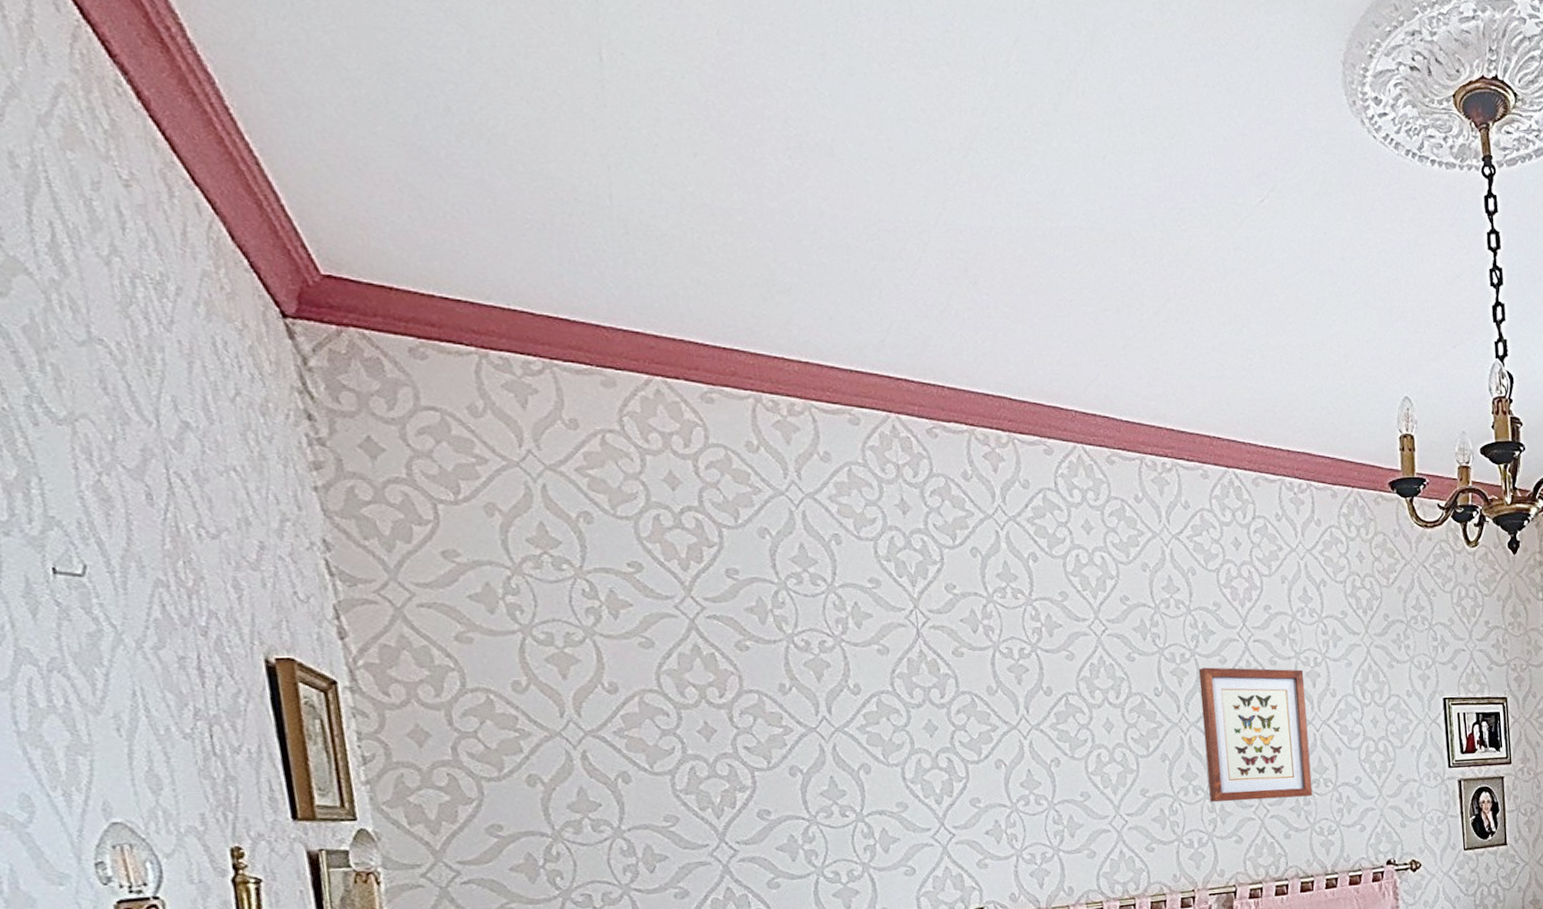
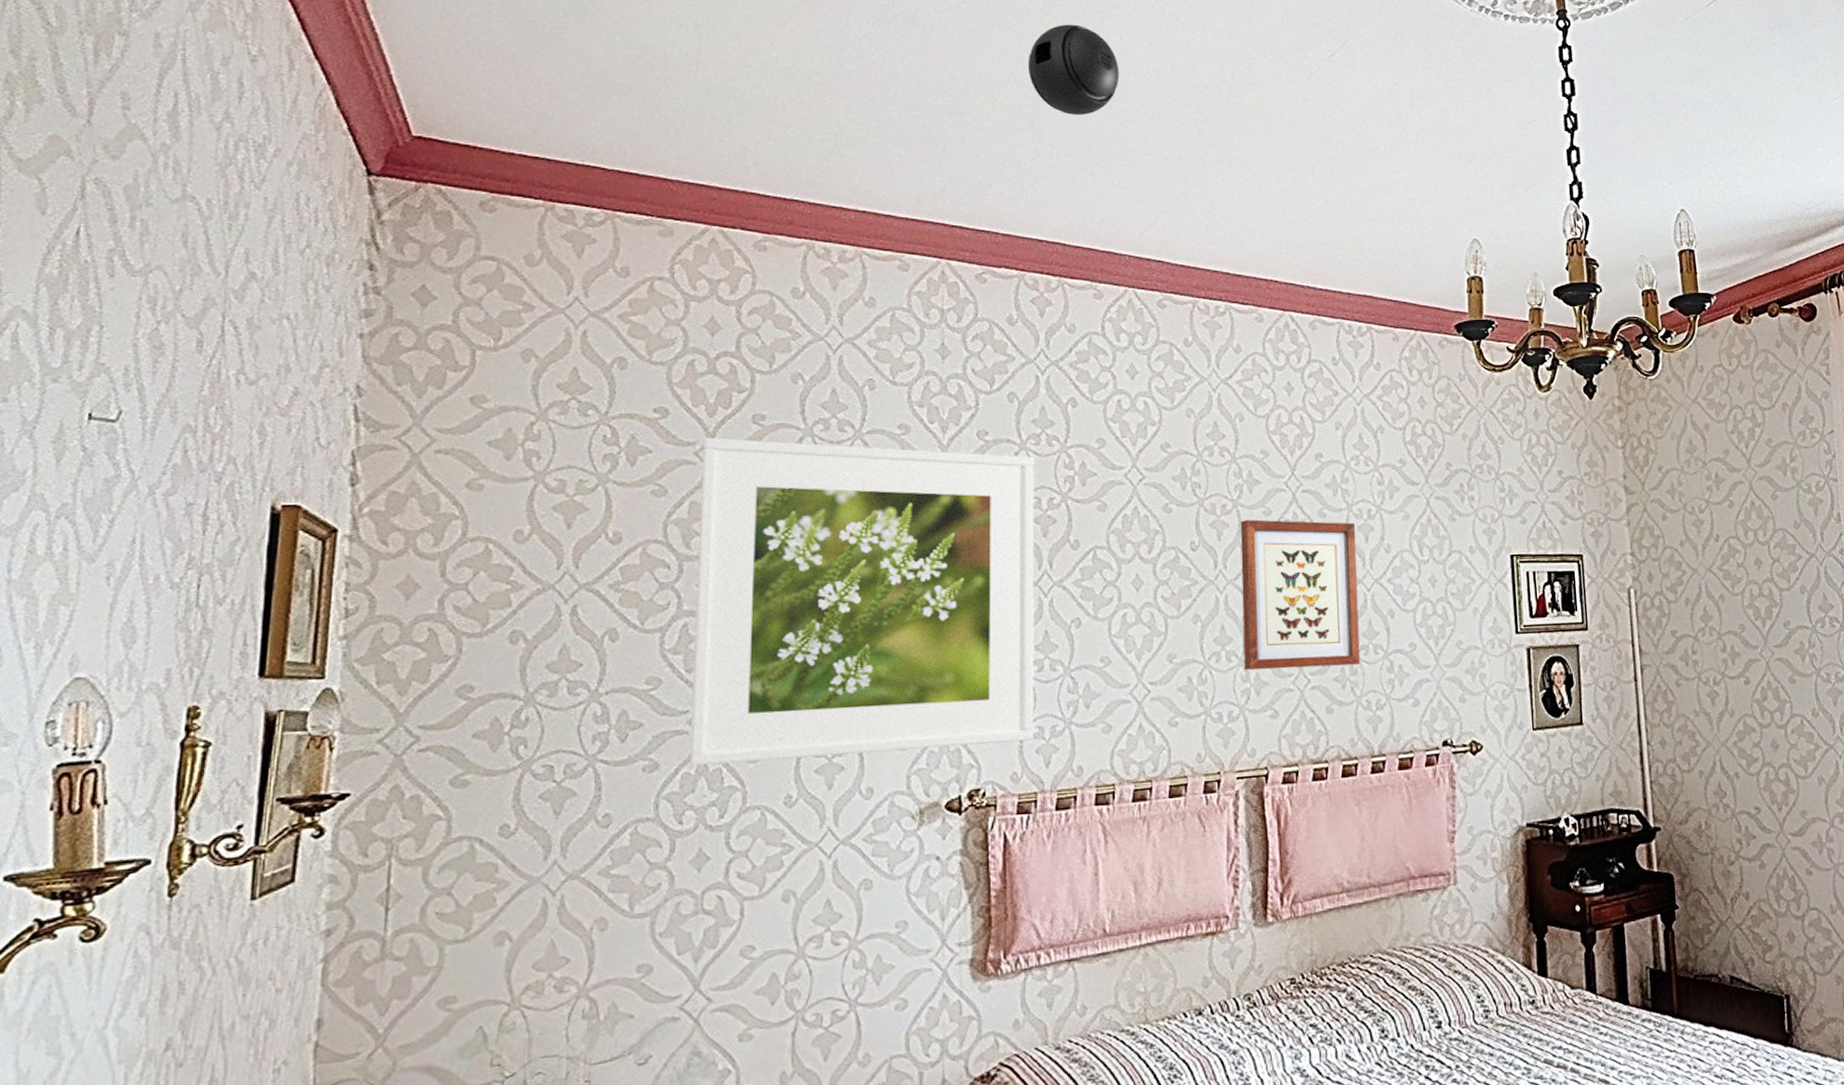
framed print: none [680,591,1027,893] -> present [688,437,1035,766]
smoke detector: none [954,161,1050,263] -> present [1027,24,1120,116]

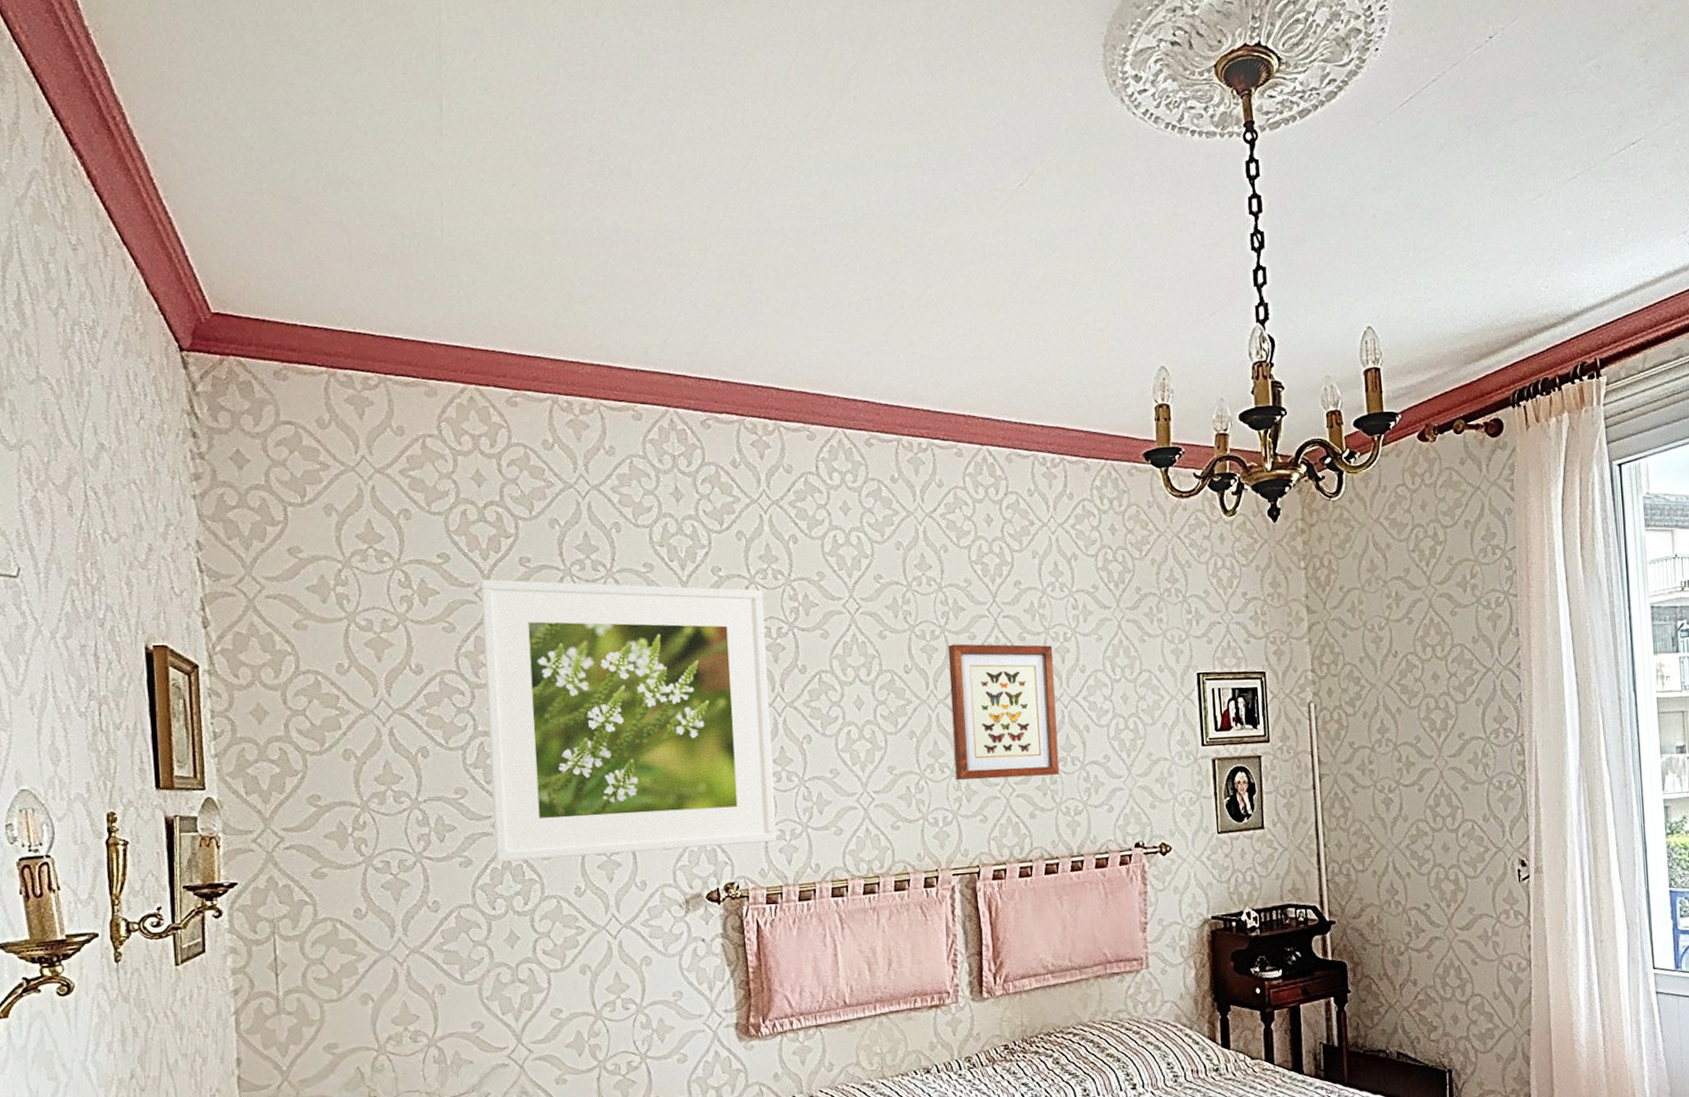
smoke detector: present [1027,24,1120,116] -> none [734,168,820,261]

